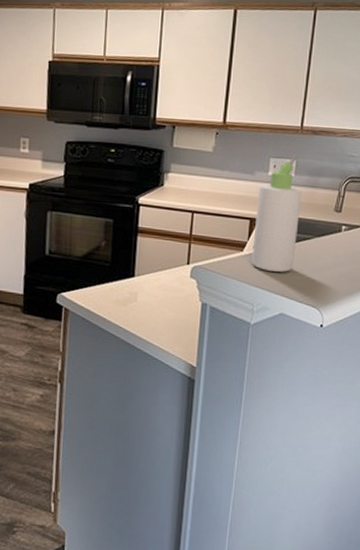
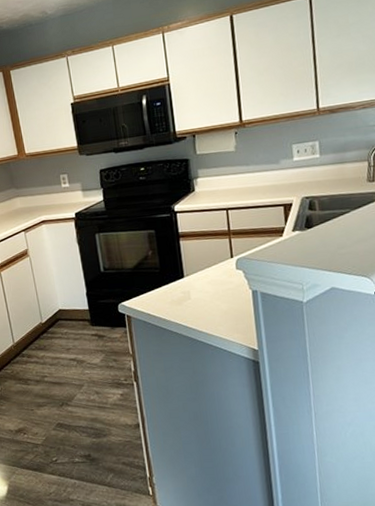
bottle: present [251,155,302,272] -> none [286,136,336,250]

